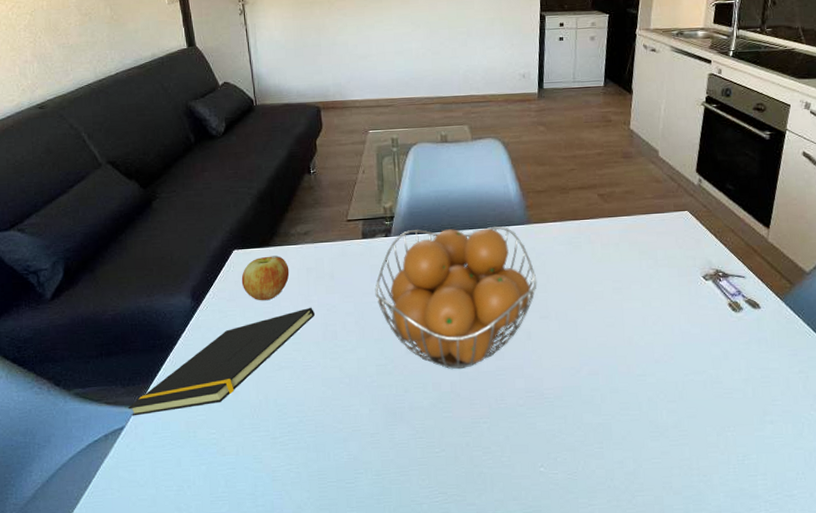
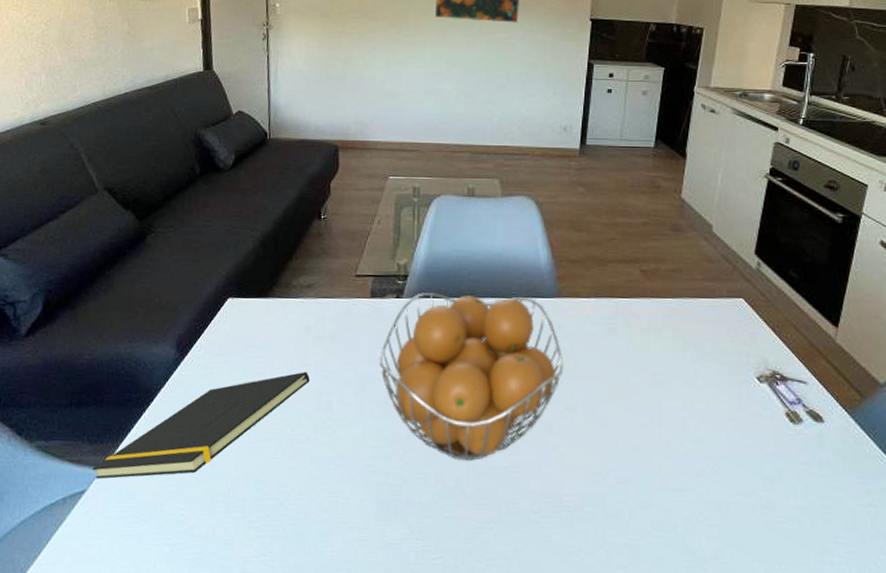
apple: present [241,255,290,301] -> none [233,308,287,360]

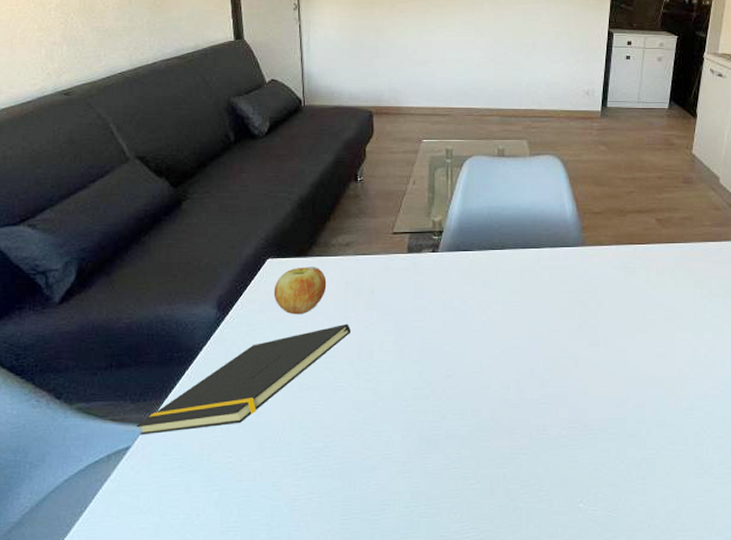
apple: none [233,308,287,360] -> present [273,267,327,315]
fruit basket: present [379,293,564,462] -> none [417,246,588,396]

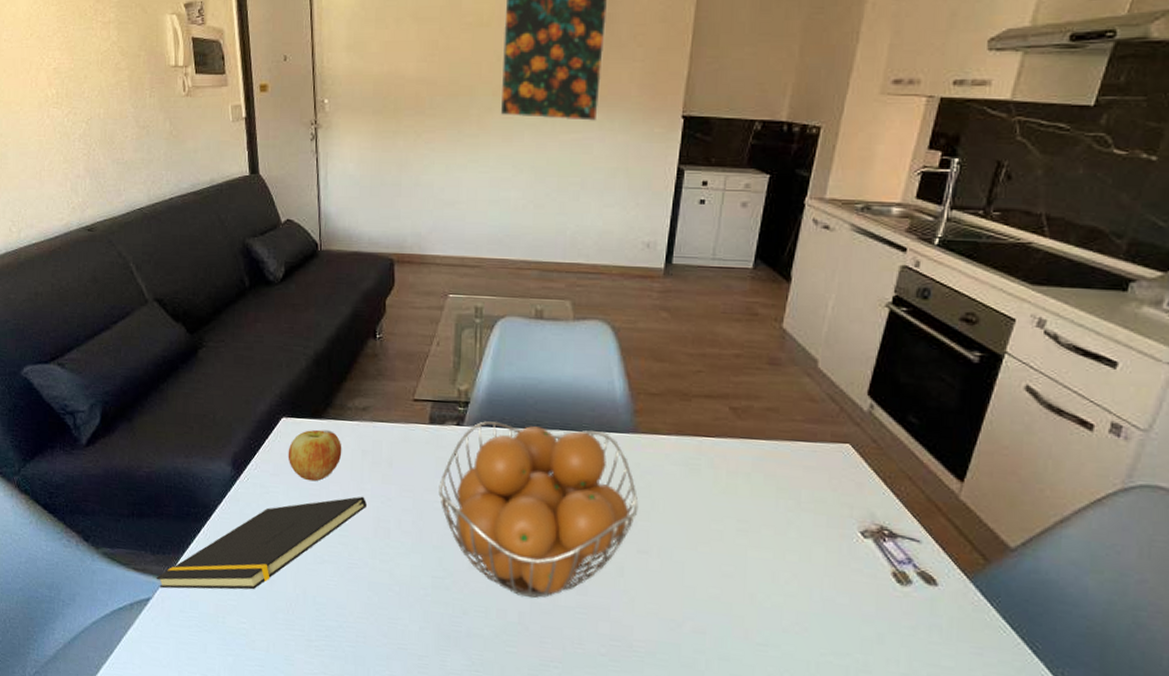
fruit basket: none [417,246,588,396] -> present [438,421,639,599]

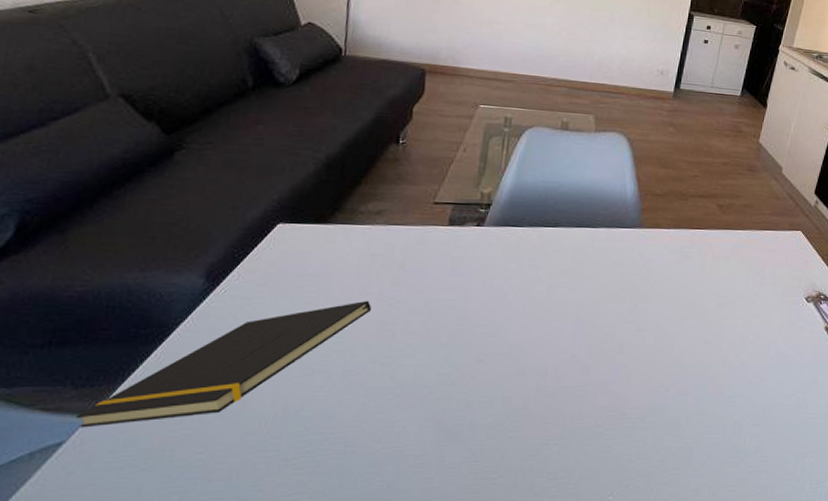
apple: present [288,429,342,482] -> none [280,235,349,289]
fruit basket: present [438,421,639,599] -> none [451,221,640,383]

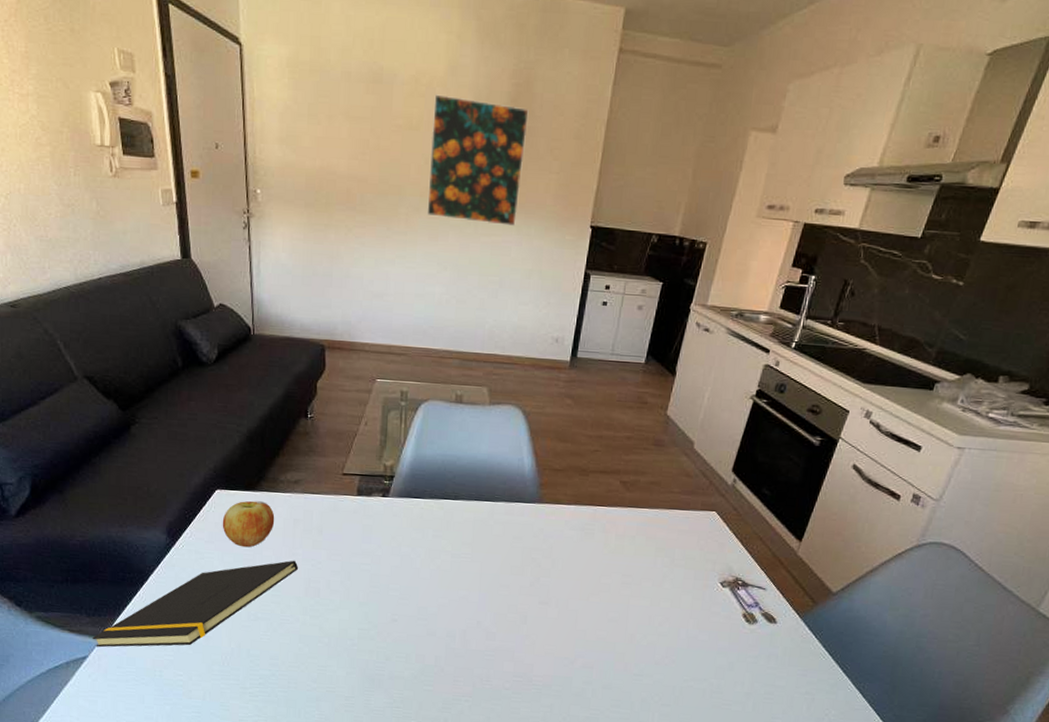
apple: none [280,235,349,289] -> present [222,500,275,548]

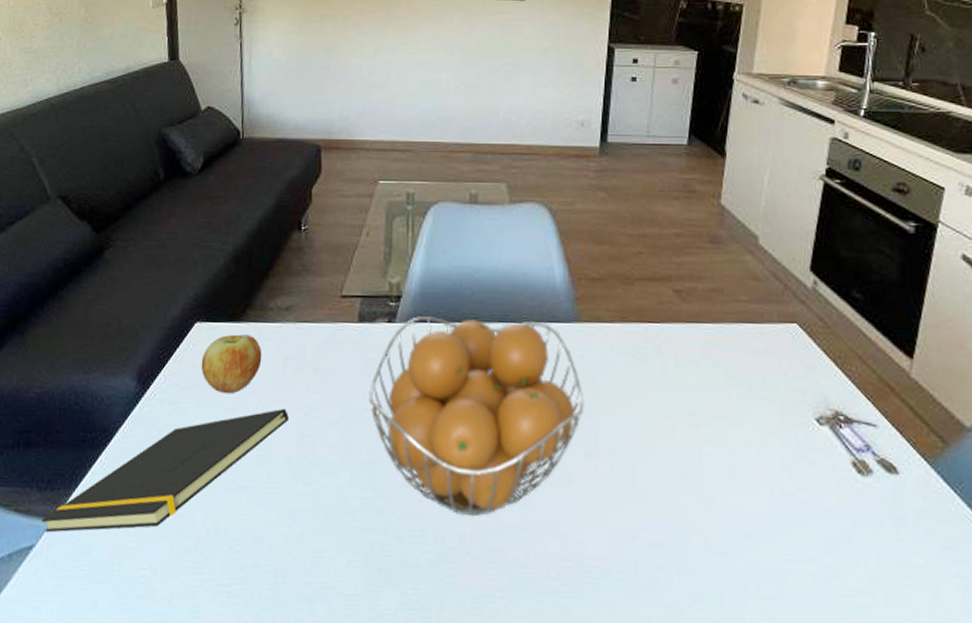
fruit basket: none [365,493,541,645] -> present [368,316,585,517]

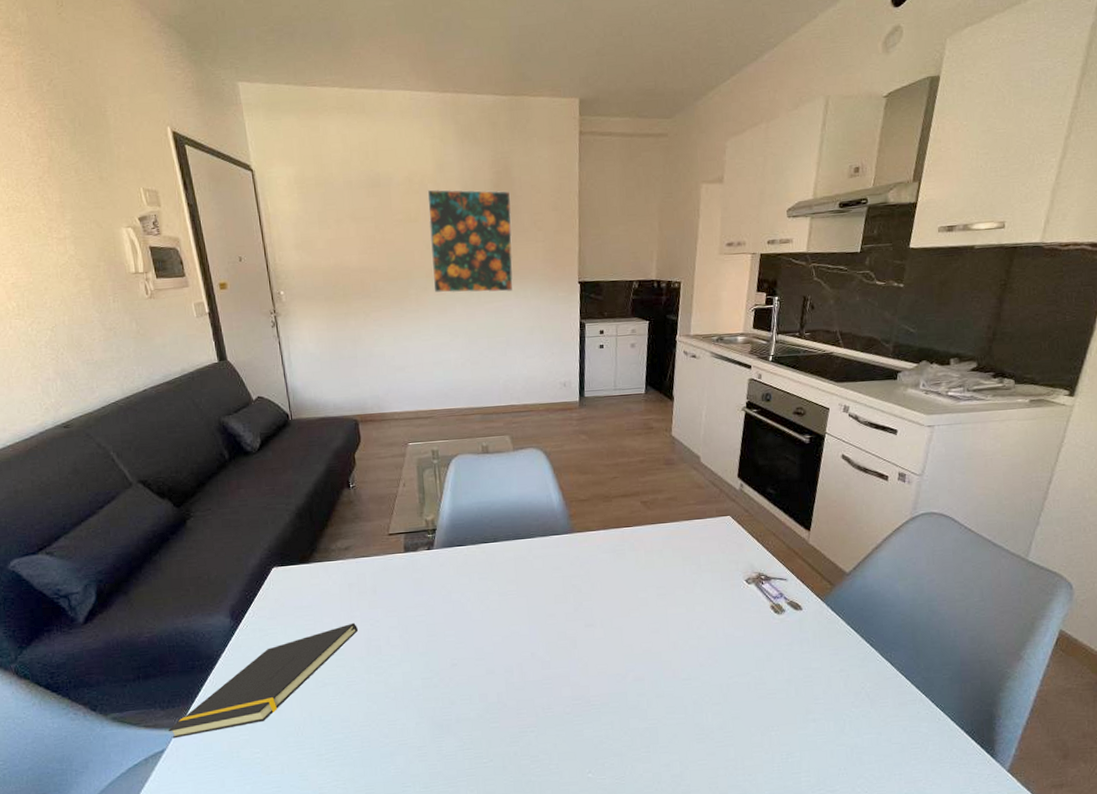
apple: present [201,334,262,394] -> none [281,572,331,618]
fruit basket: present [368,316,585,517] -> none [418,536,582,681]

